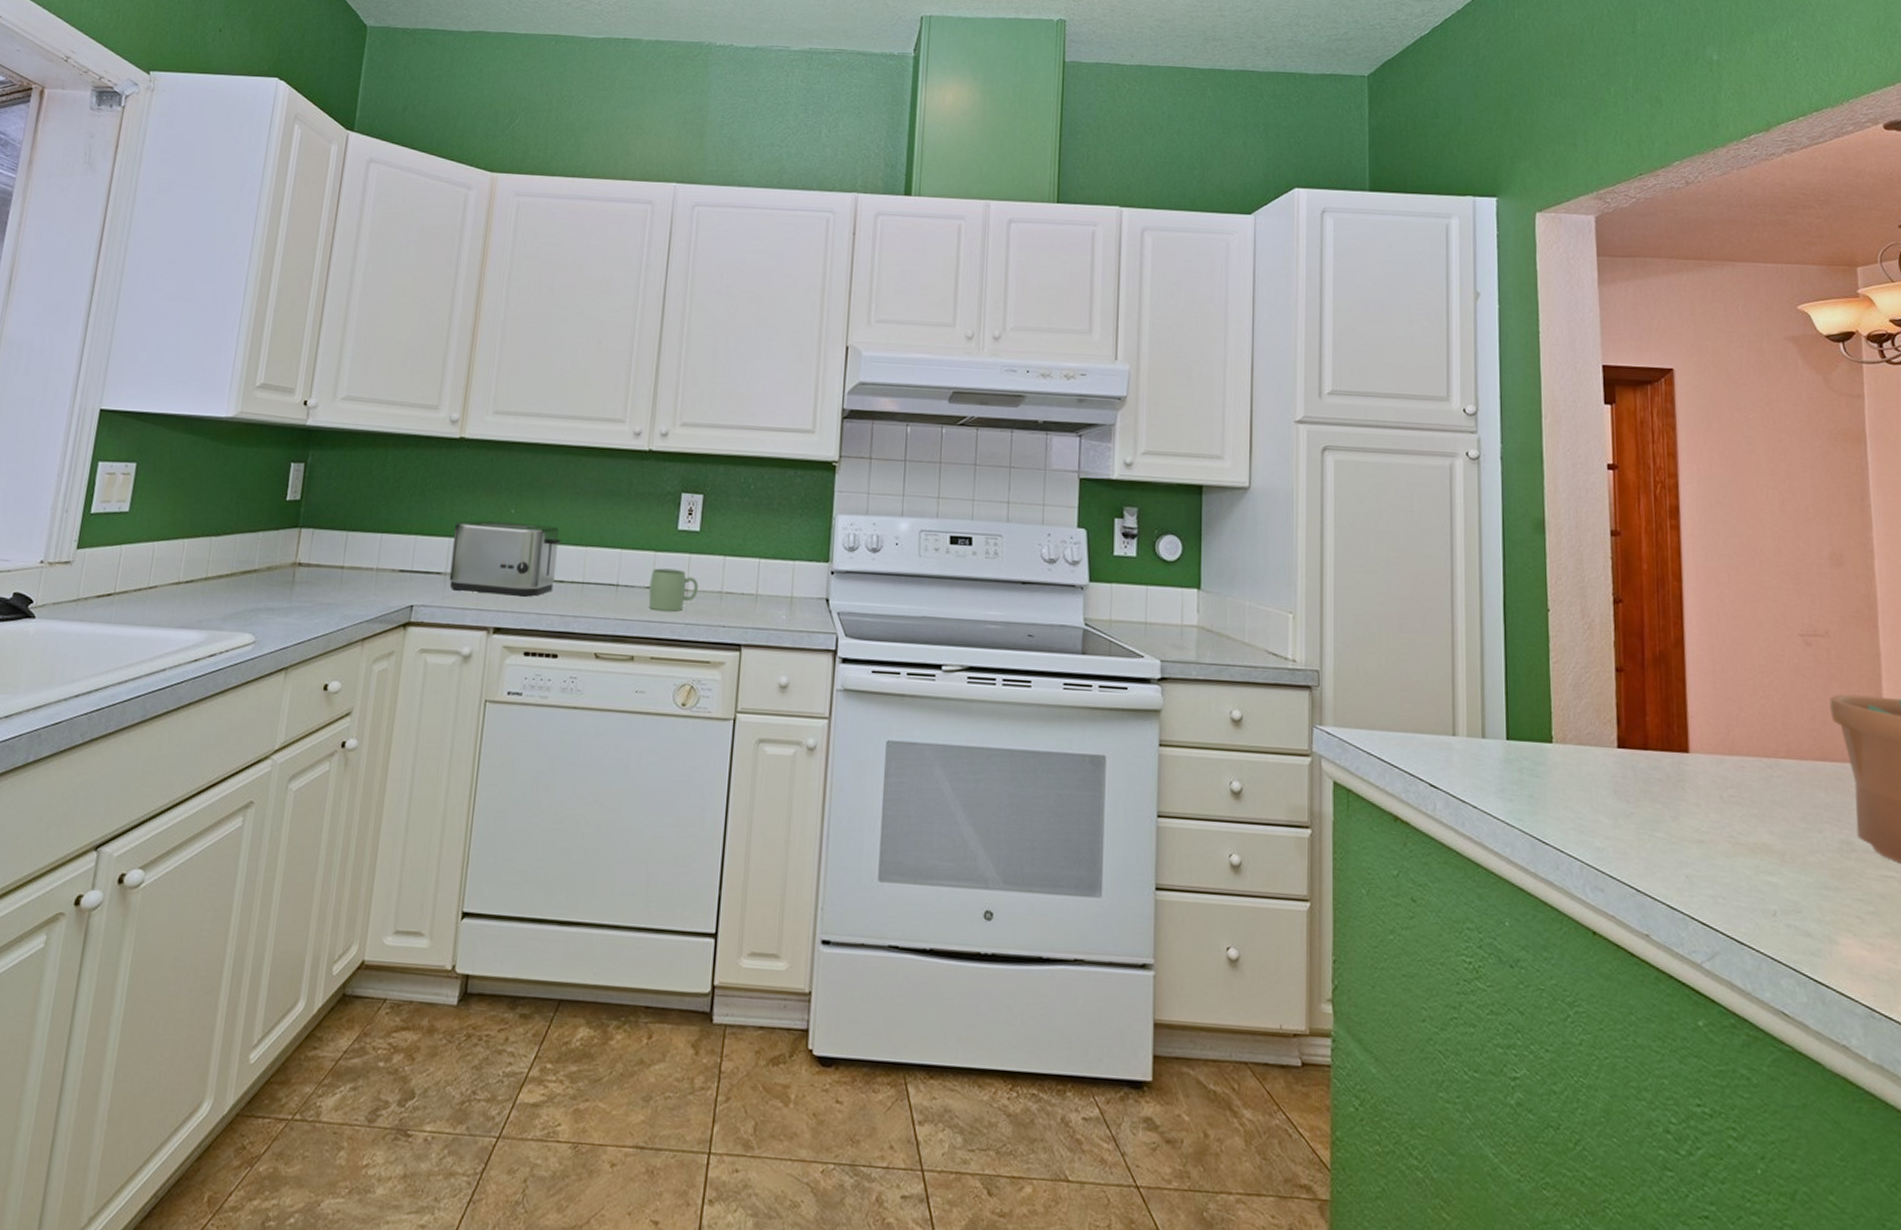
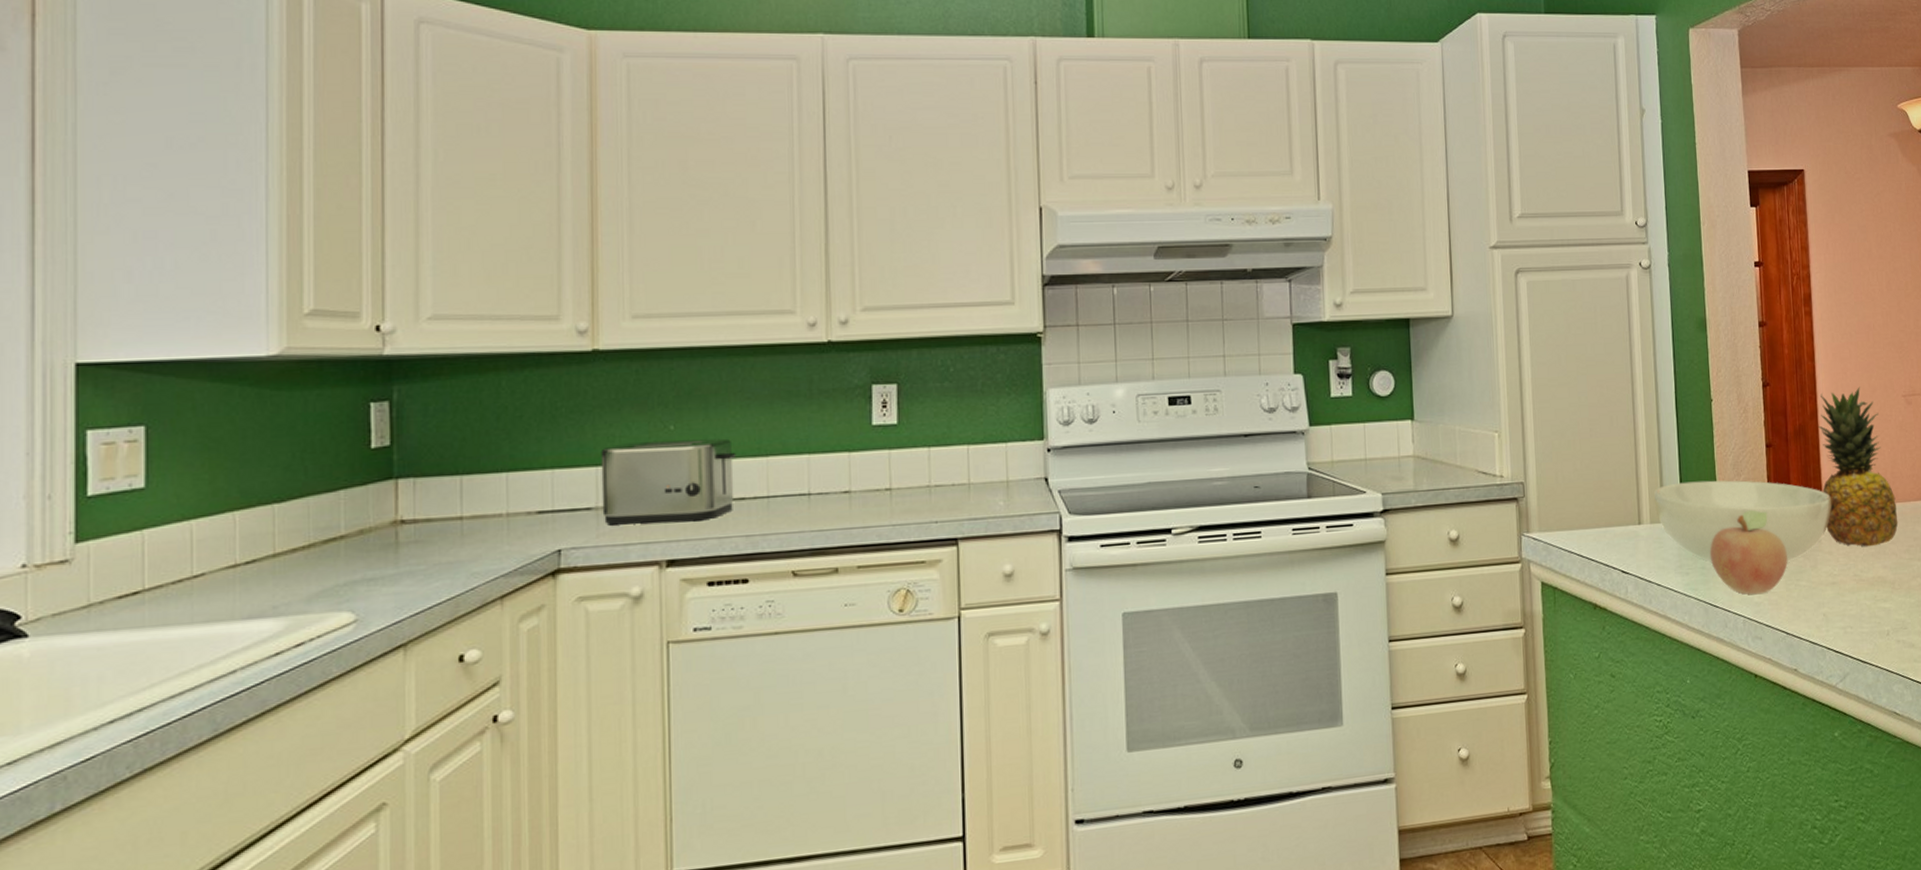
mug: present [648,568,699,612] -> none [846,468,904,516]
bowl: none [1472,696,1701,807] -> present [1653,480,1832,562]
fruit: none [1539,739,1640,839] -> present [1709,509,1788,595]
fruit: none [1685,617,1791,806] -> present [1818,386,1899,547]

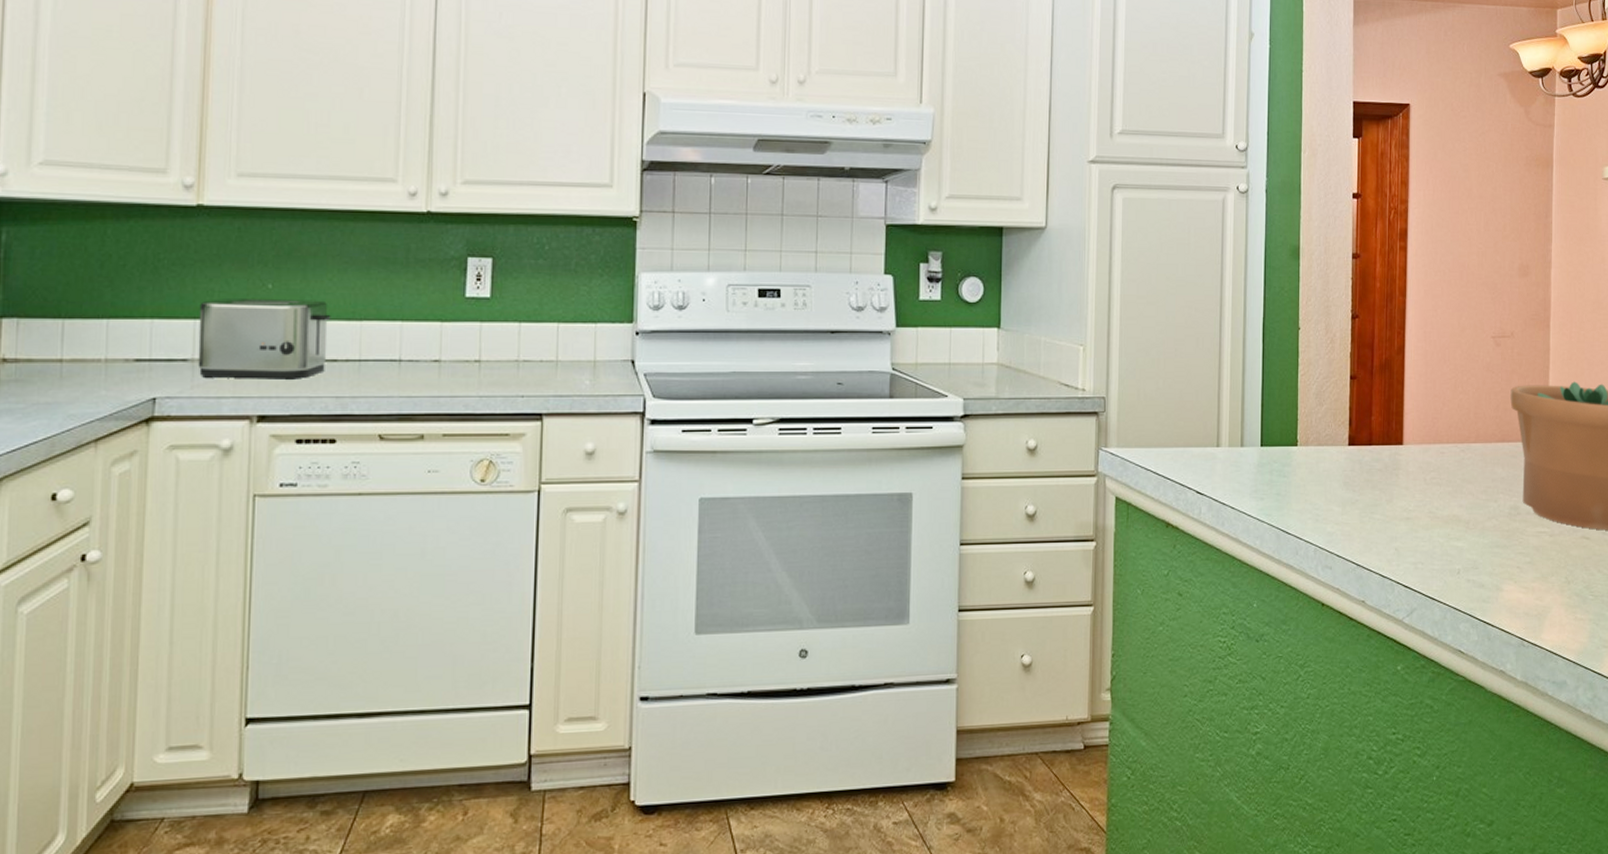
bowl: present [1653,480,1832,562] -> none [1234,408,1413,494]
fruit: present [1709,509,1788,595] -> none [1286,440,1363,525]
fruit: present [1818,386,1899,547] -> none [1404,325,1478,485]

